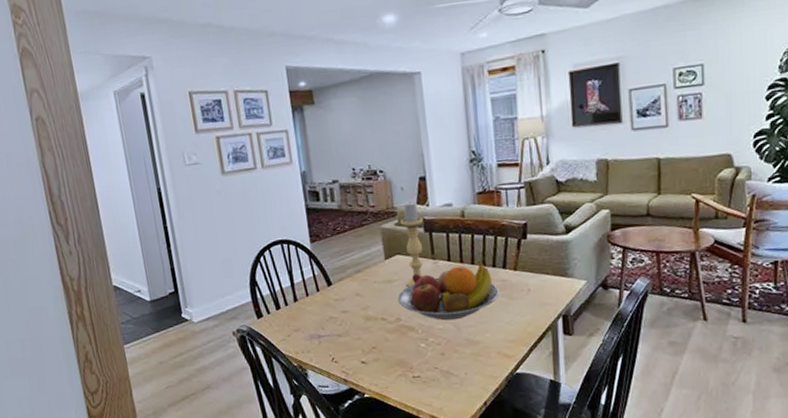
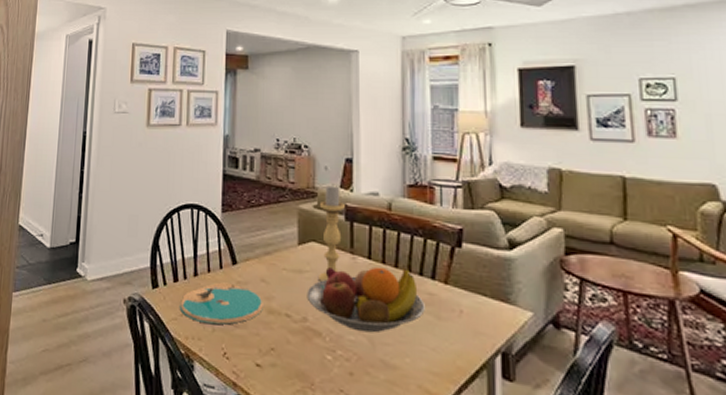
plate: none [285,301,362,339] -> present [179,282,265,325]

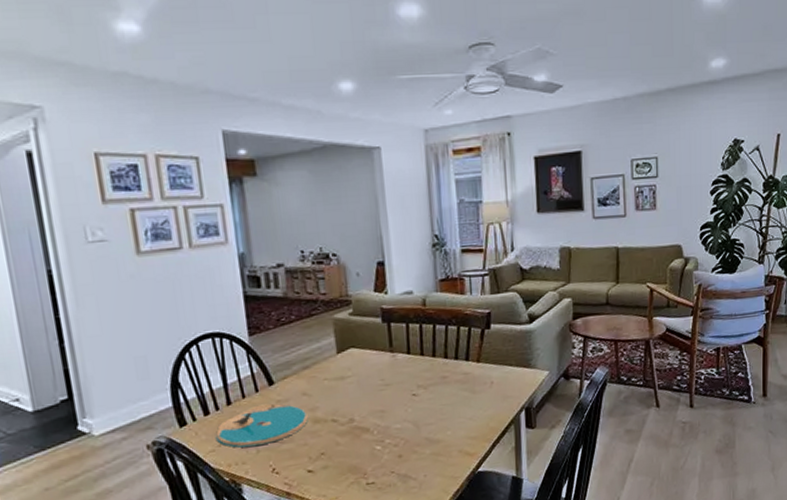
fruit bowl: present [307,266,425,333] -> none [351,354,462,420]
candle holder: present [319,184,345,282] -> none [354,289,381,383]

